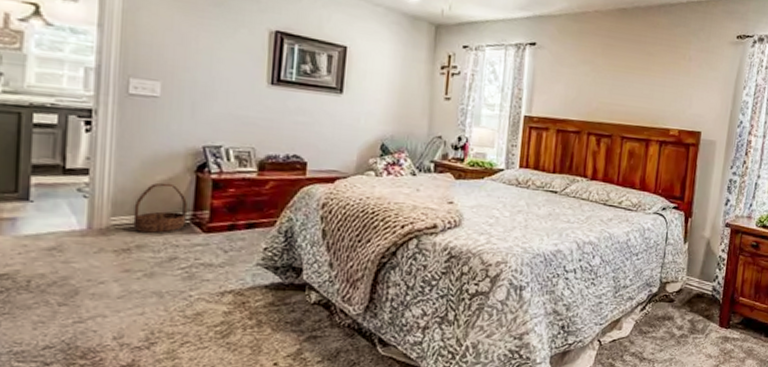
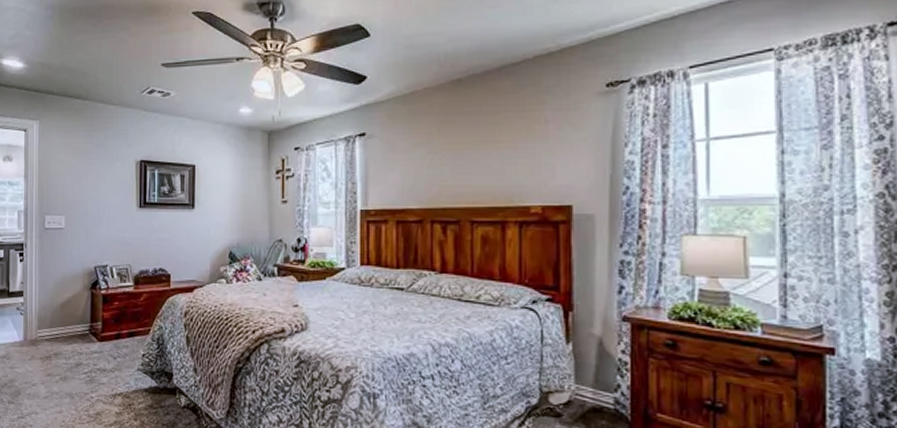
basket: present [133,182,187,233] -> none [52,299,86,343]

